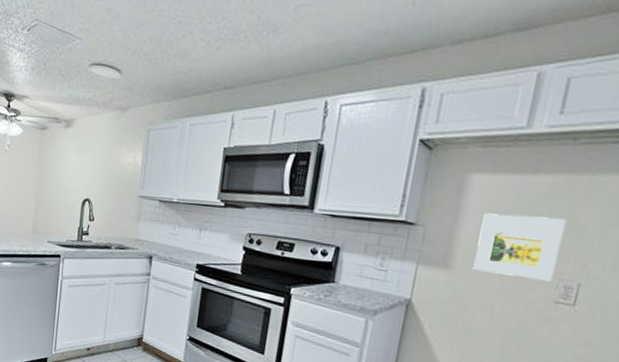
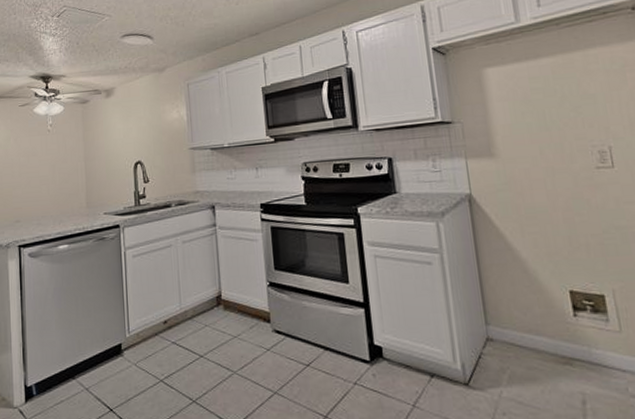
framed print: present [473,213,566,282] -> none [508,92,585,153]

